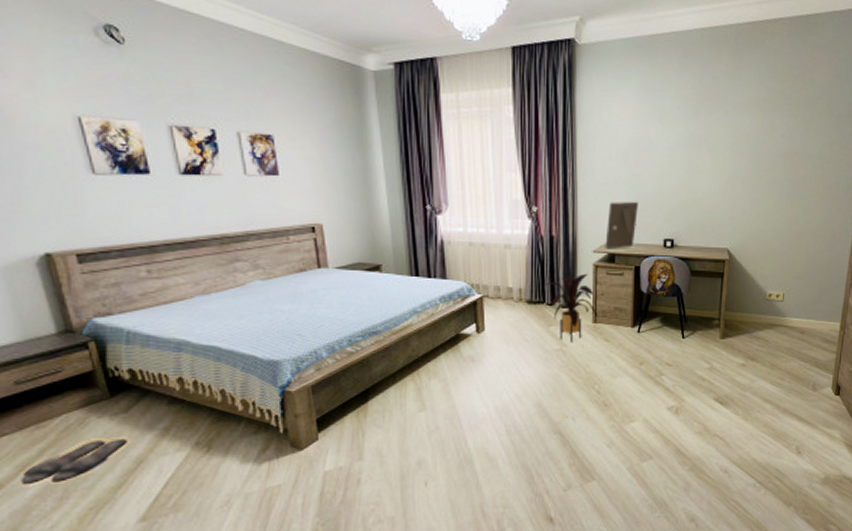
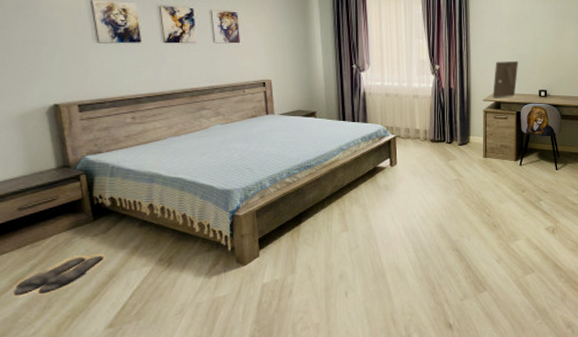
house plant: present [543,273,598,343] -> none [444,117,487,174]

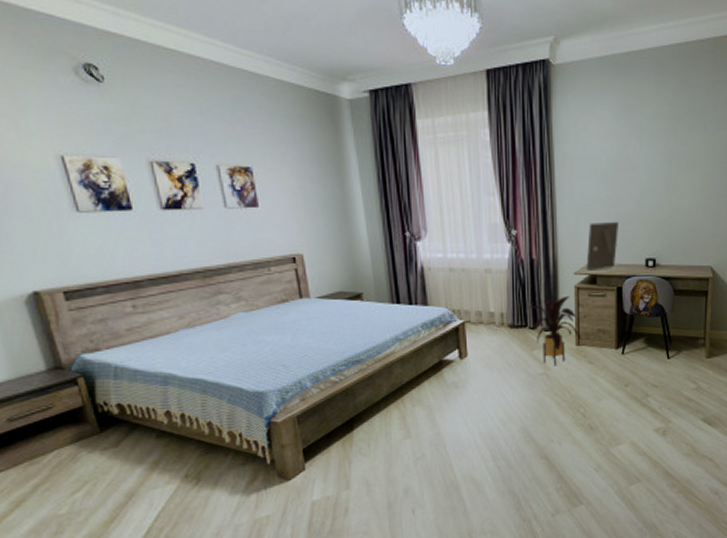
slippers: present [13,255,103,296] -> none [16,472,118,521]
house plant: none [444,117,487,174] -> present [525,295,581,367]

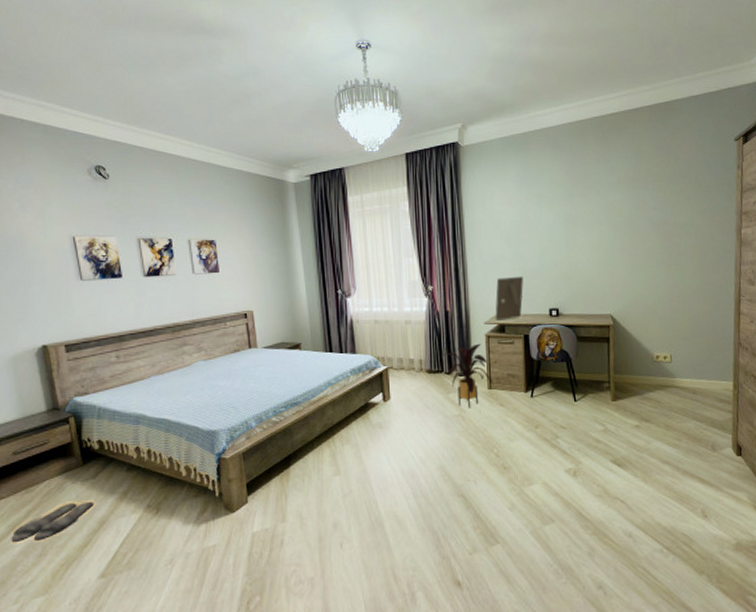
slippers: none [16,472,118,521] -> present [11,501,93,543]

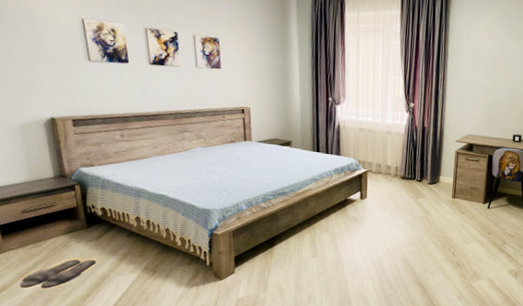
house plant: present [441,343,492,409] -> none [415,158,457,213]
picture frame: present [495,277,523,320] -> none [465,103,494,141]

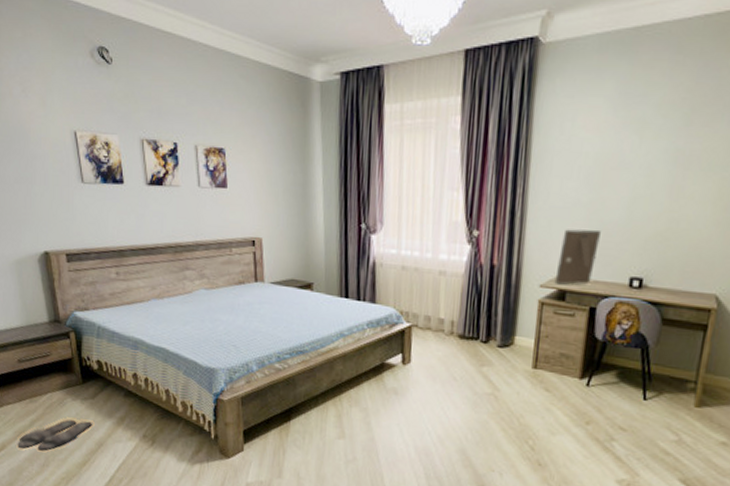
picture frame: none [465,103,494,141] -> present [554,229,601,285]

